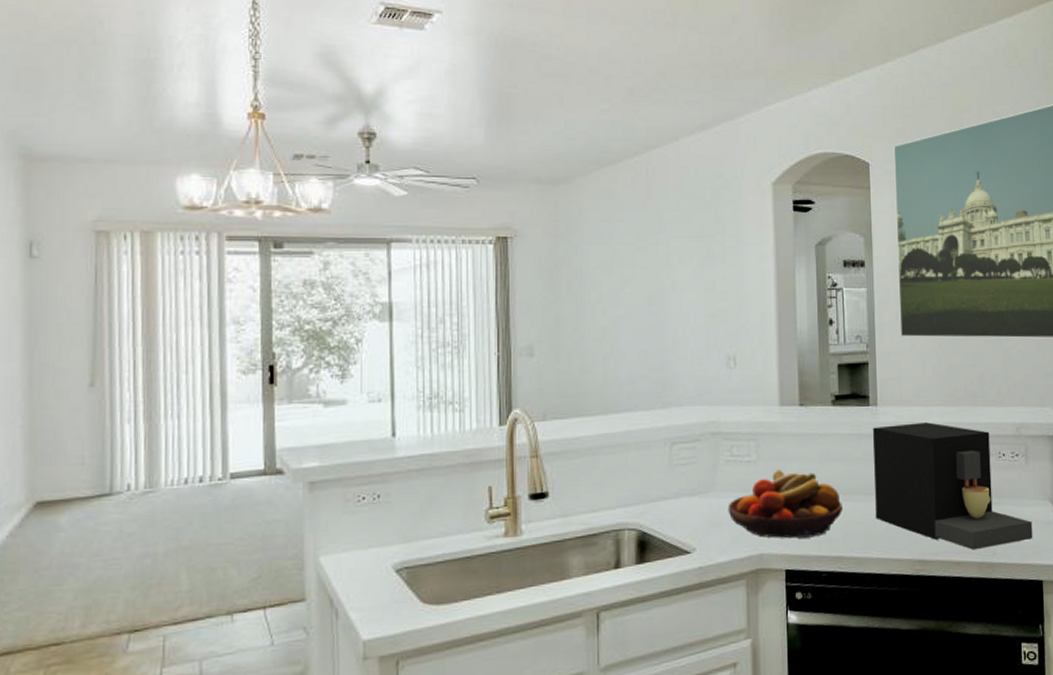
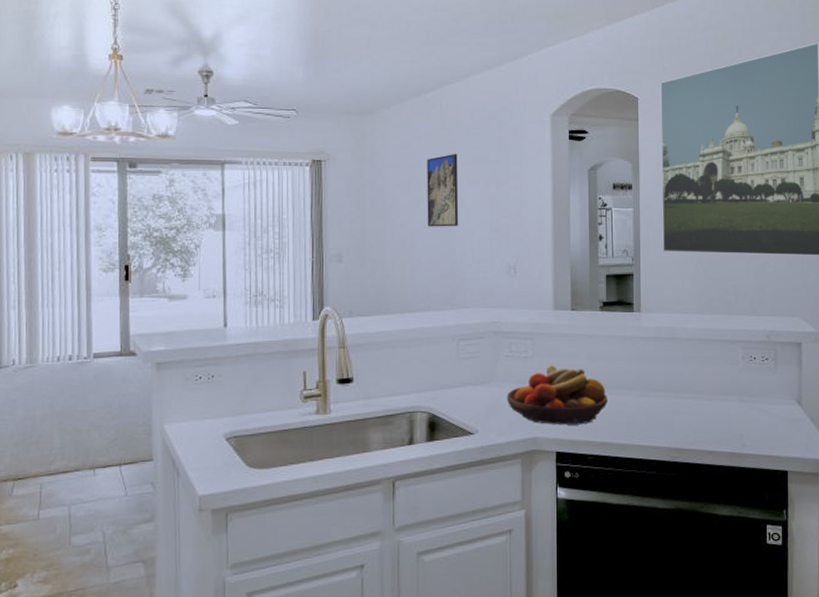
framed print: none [631,227,670,313] -> present [427,153,459,227]
coffee maker: present [872,422,1033,550] -> none [635,328,780,442]

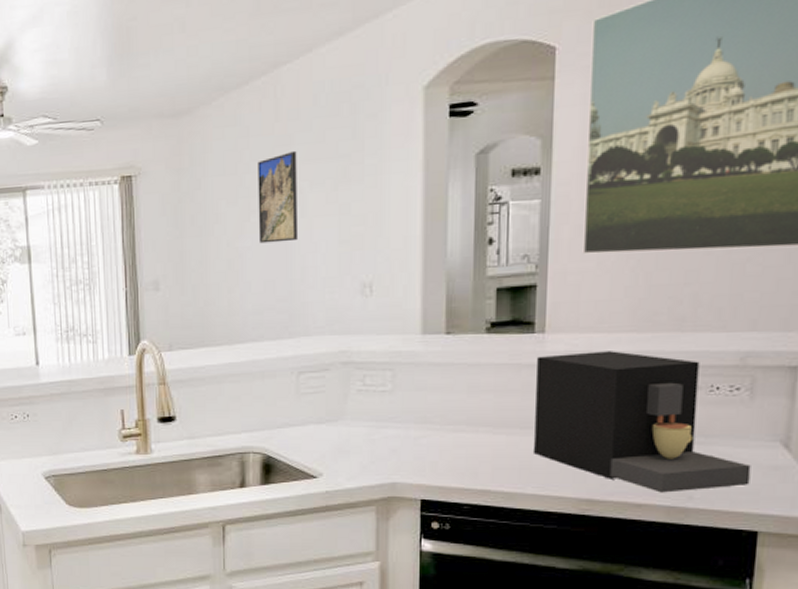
fruit bowl: present [506,364,608,425] -> none [358,399,492,470]
coffee maker: none [635,328,780,442] -> present [534,351,751,493]

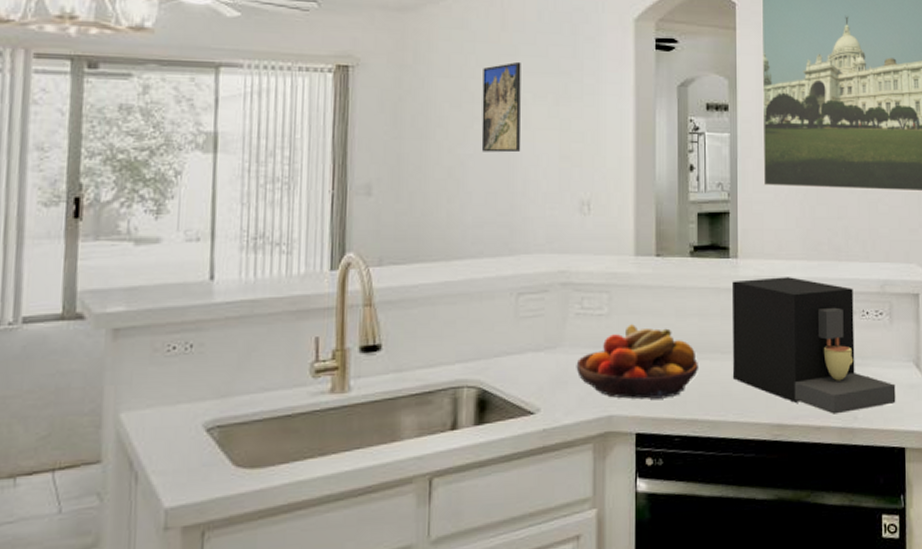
fruit bowl: none [358,399,492,470] -> present [576,323,698,400]

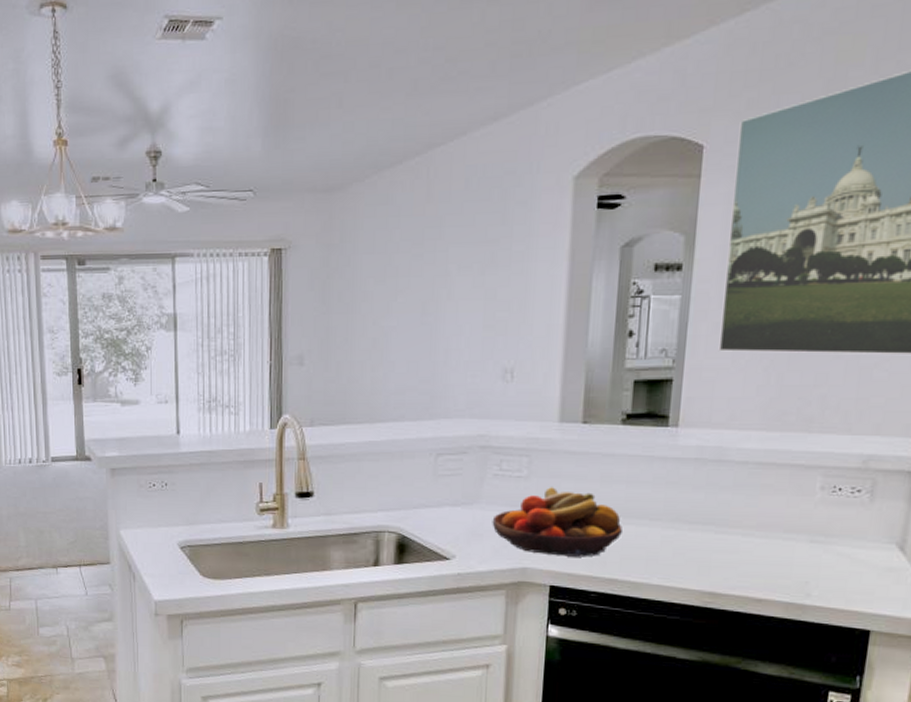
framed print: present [481,61,521,153] -> none [404,233,446,324]
coffee maker: present [731,277,896,414] -> none [662,448,867,589]

